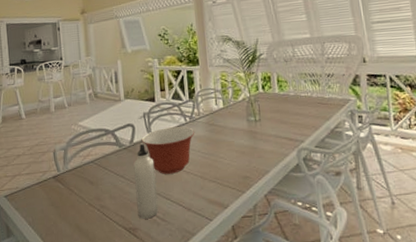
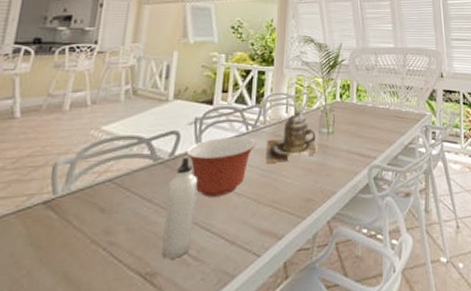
teapot: none [203,101,248,147] -> present [265,109,318,163]

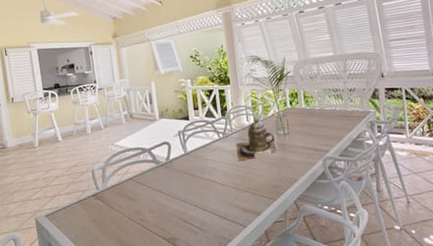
water bottle: present [161,156,198,259] -> none [170,159,196,230]
mixing bowl: present [186,137,257,197] -> none [177,142,228,187]

